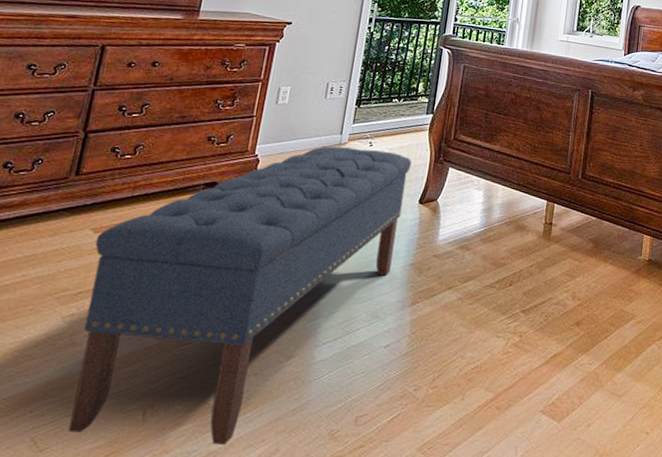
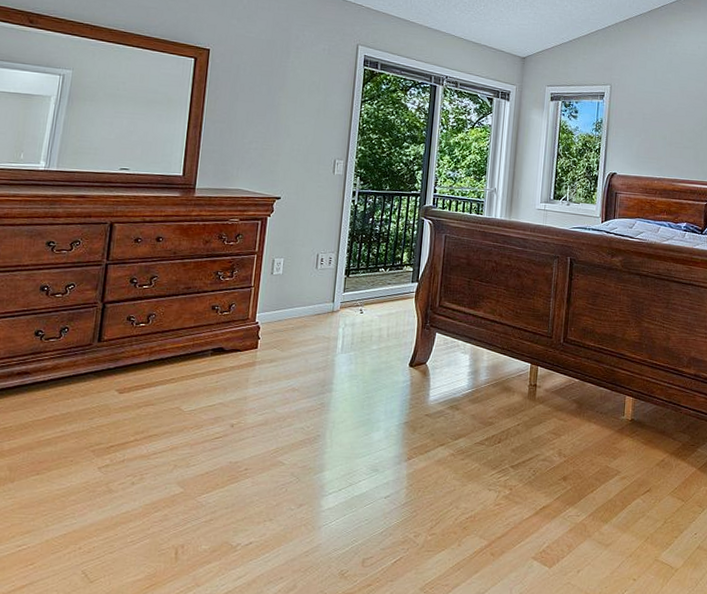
bench: present [68,146,412,446] -> none [113,314,400,582]

